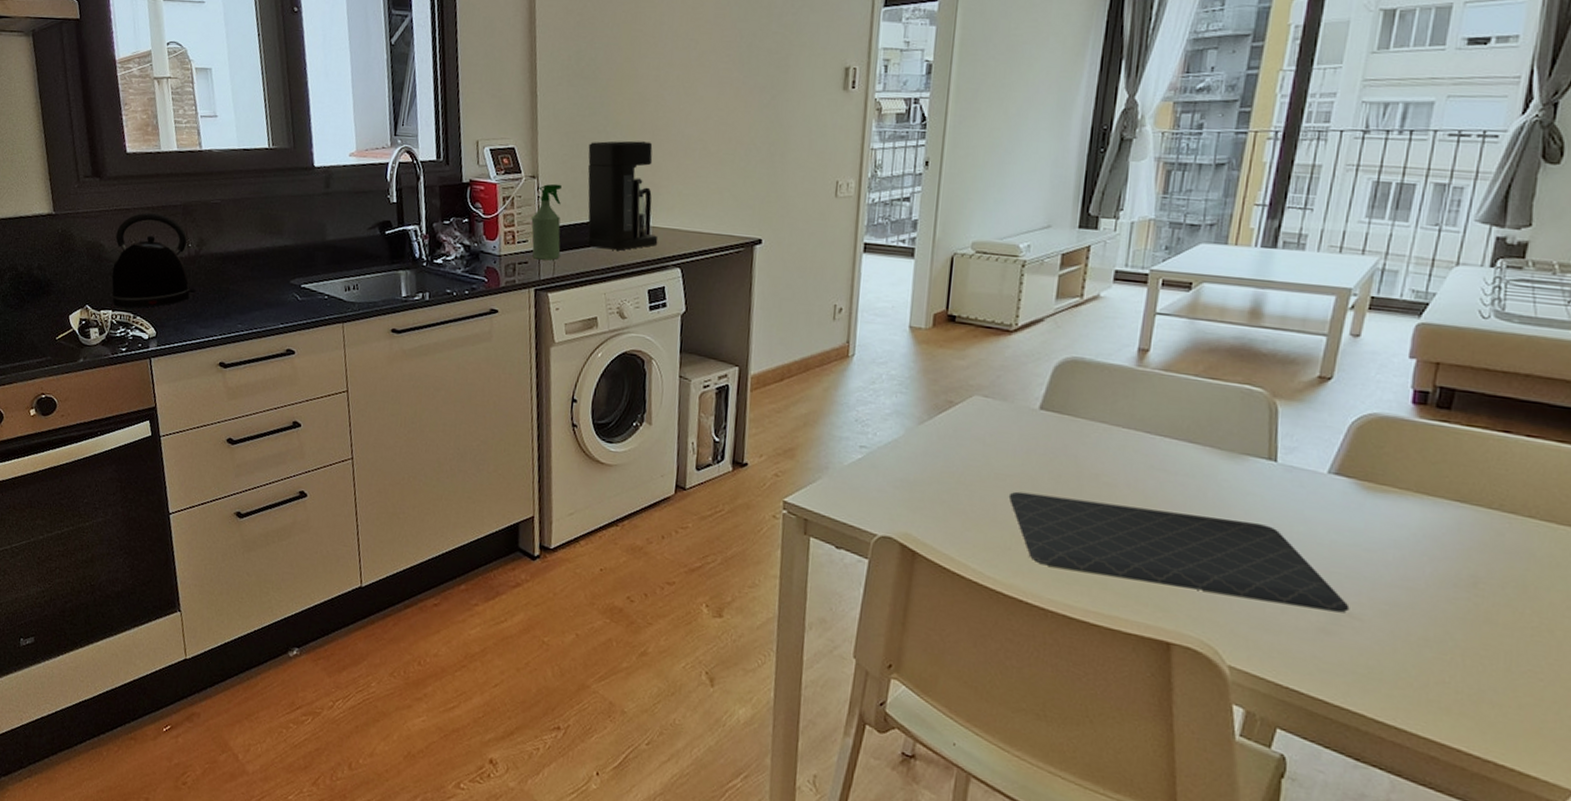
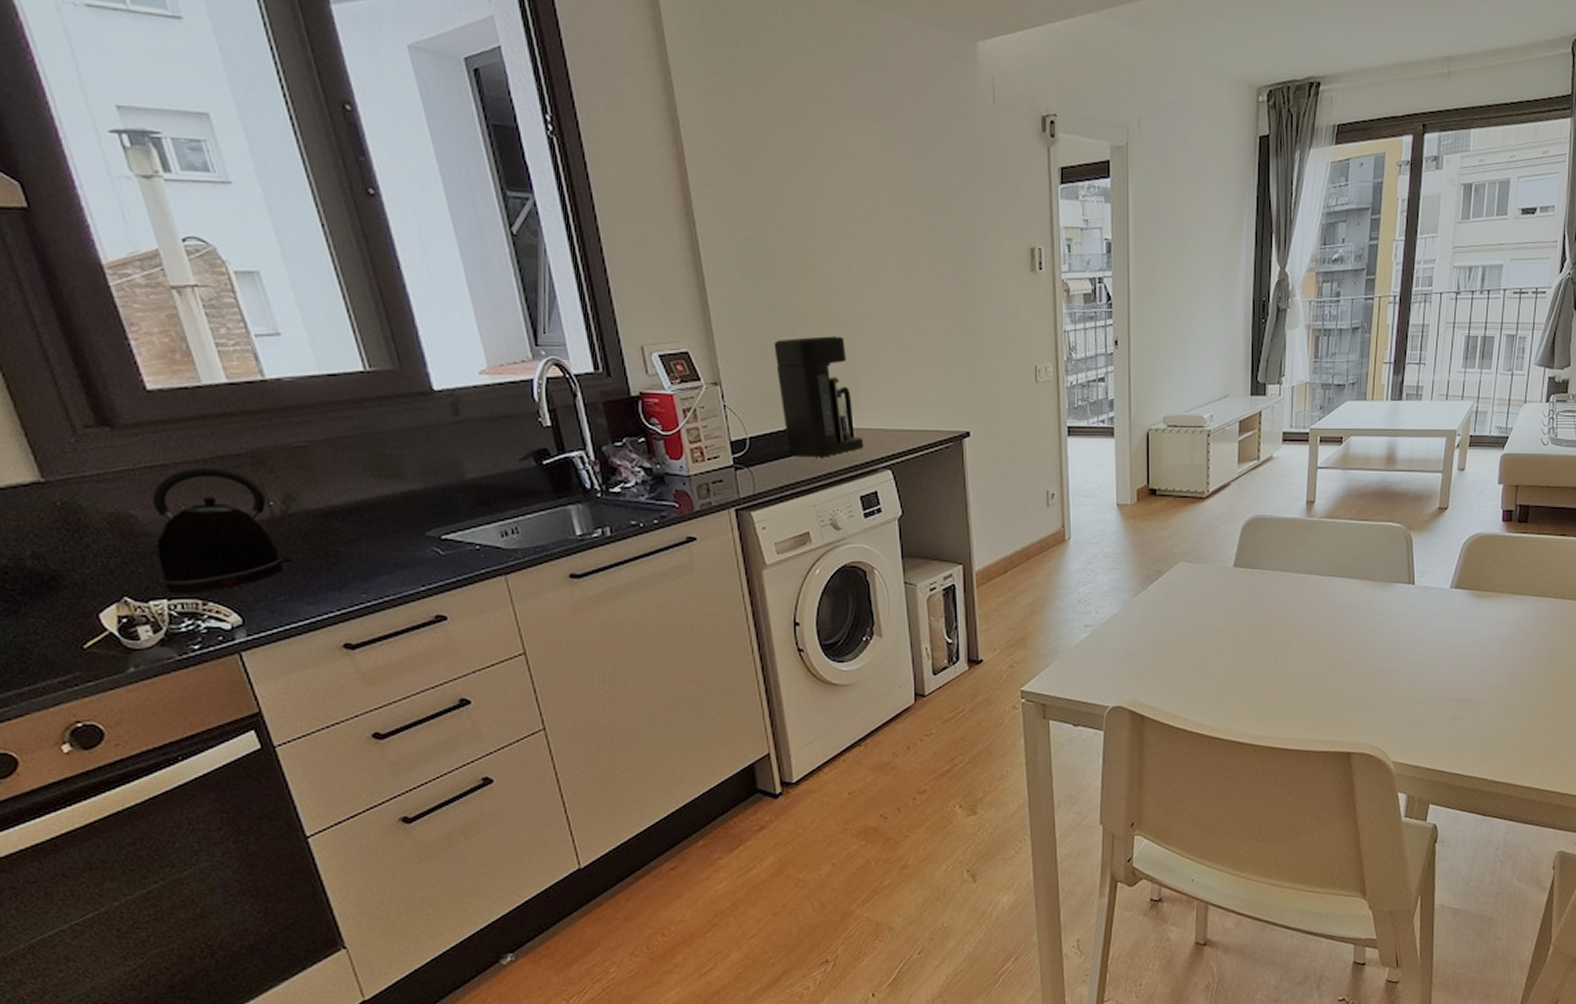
spray bottle: present [531,184,562,261] -> none [719,389,759,476]
placemat: present [1008,491,1350,613] -> none [1216,639,1471,706]

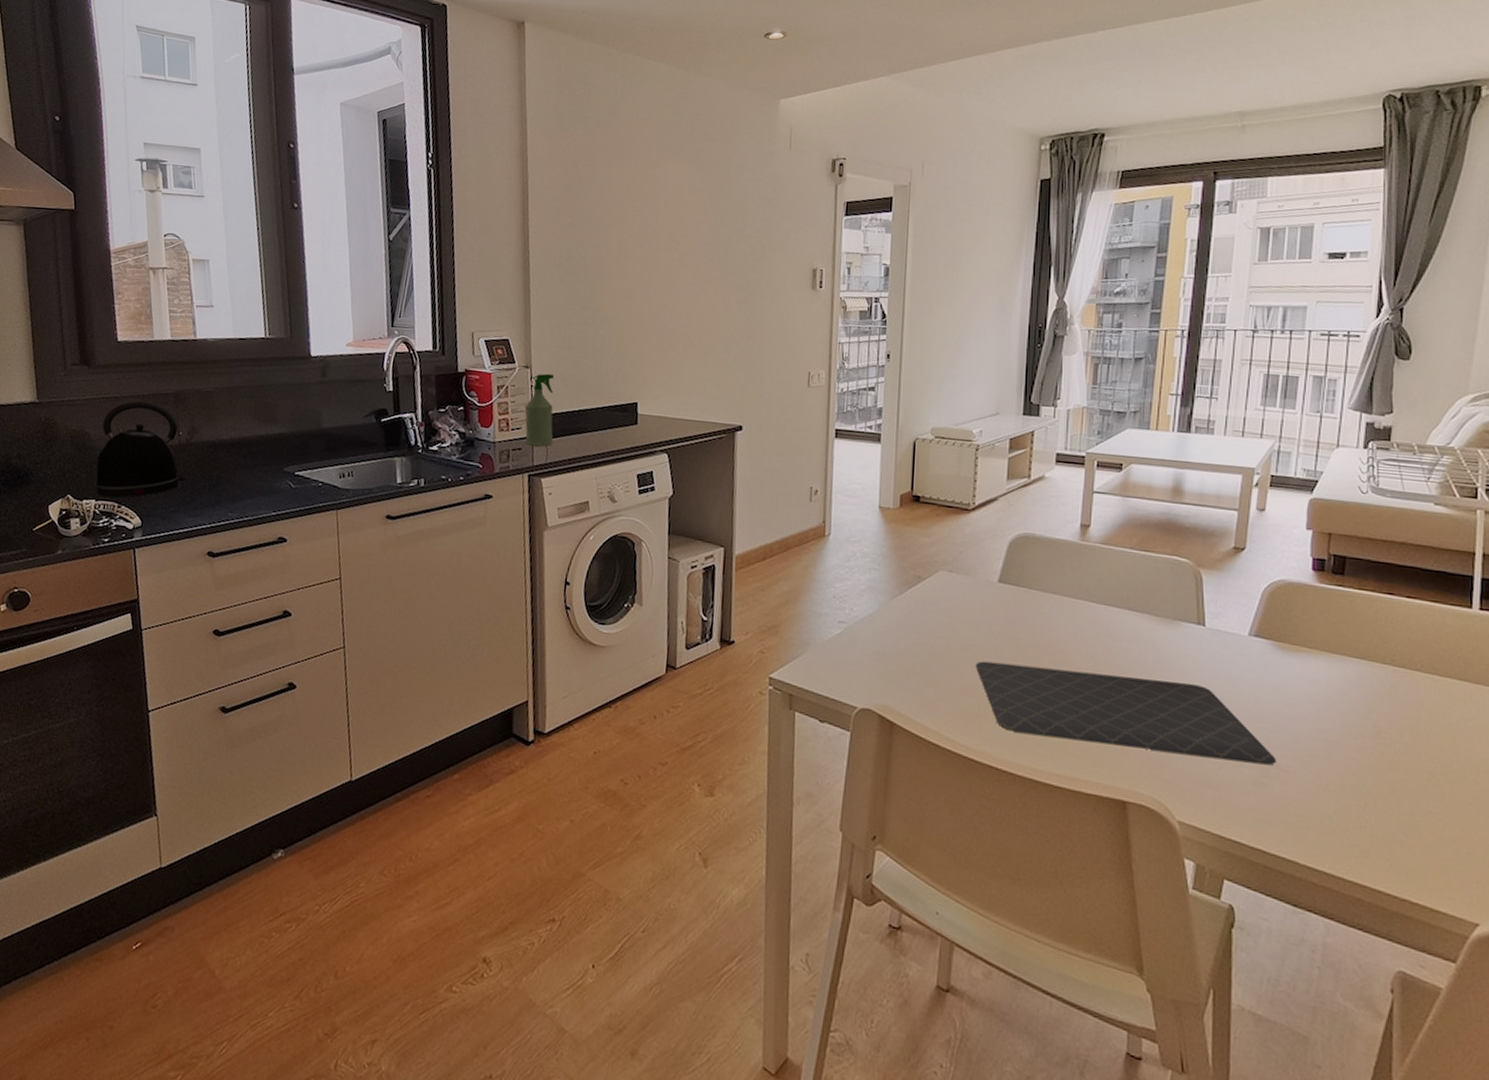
spray bottle: none [719,389,759,476] -> present [524,373,554,447]
coffee maker: present [774,336,864,457] -> none [578,333,646,437]
placemat: none [1216,639,1471,706] -> present [975,661,1277,766]

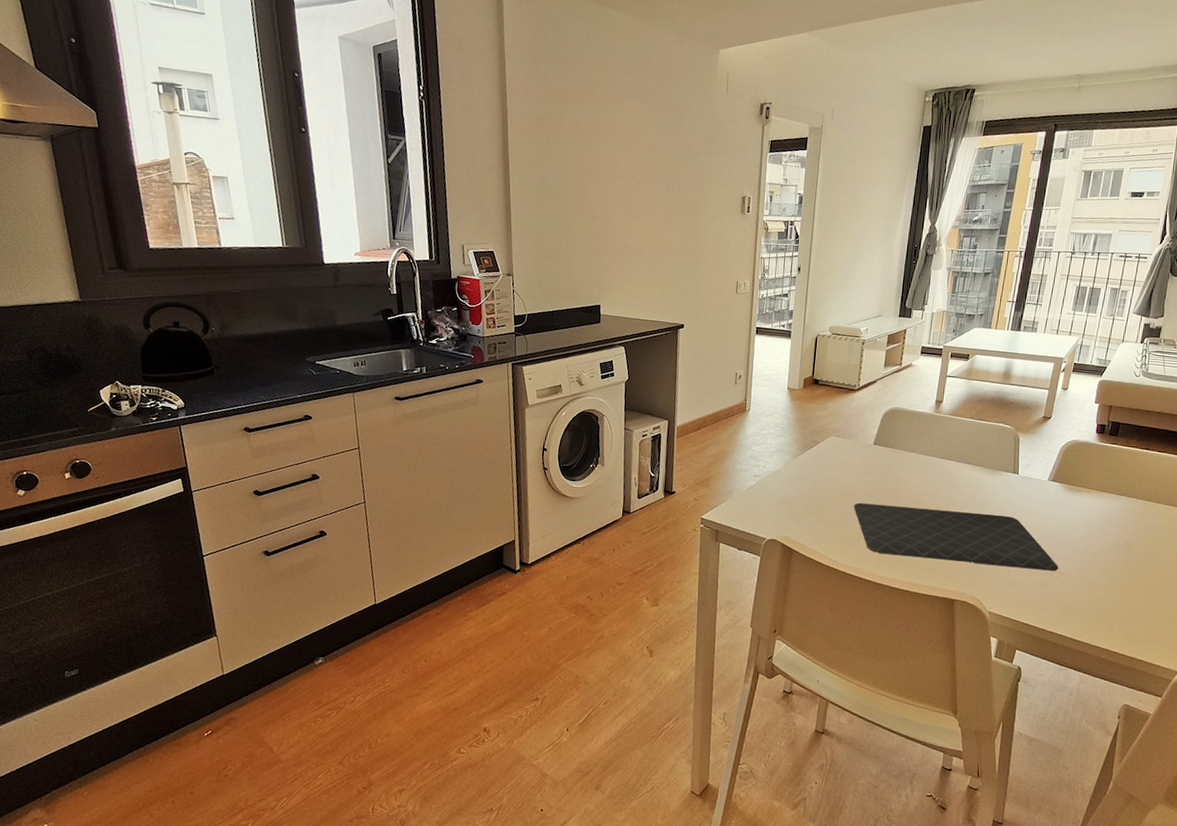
spray bottle: present [524,373,554,447] -> none [508,280,532,341]

